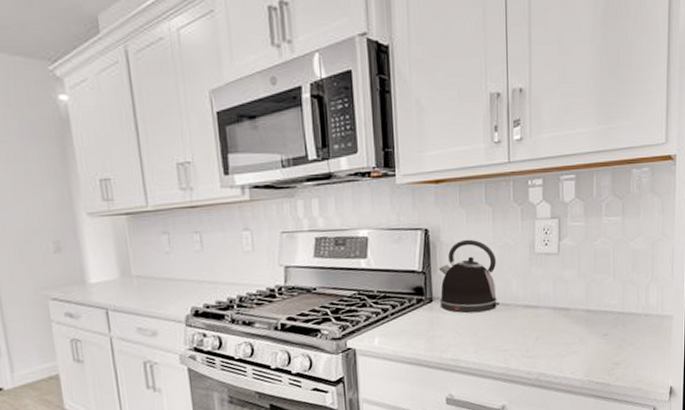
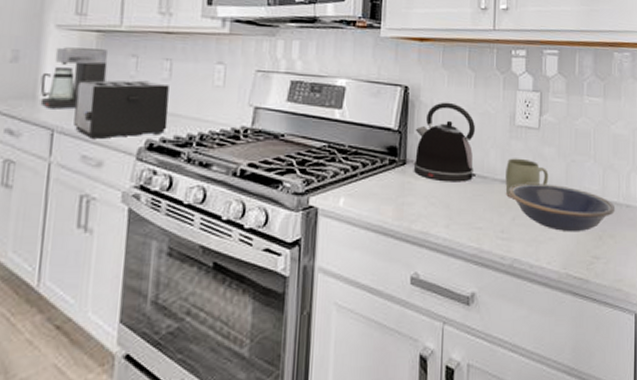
coffee maker: none [85,230,144,291] -> present [40,47,108,110]
toaster: none [118,254,208,312] -> present [74,80,169,139]
mug: none [528,283,569,321] -> present [505,158,549,198]
bowl: none [531,303,635,345] -> present [508,183,616,232]

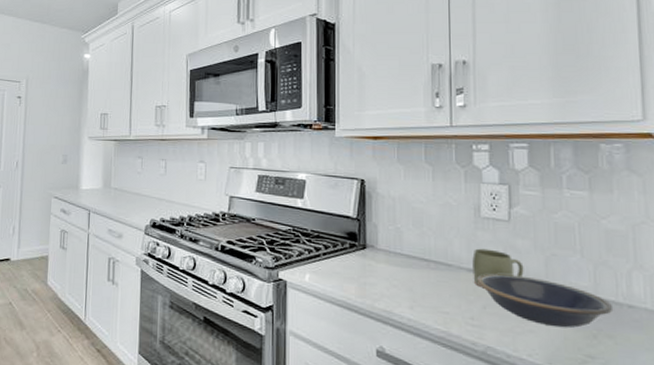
coffee maker: present [40,47,108,110] -> none [80,152,123,196]
toaster: present [74,80,169,139] -> none [102,175,166,218]
kettle: present [413,102,476,182] -> none [373,193,439,268]

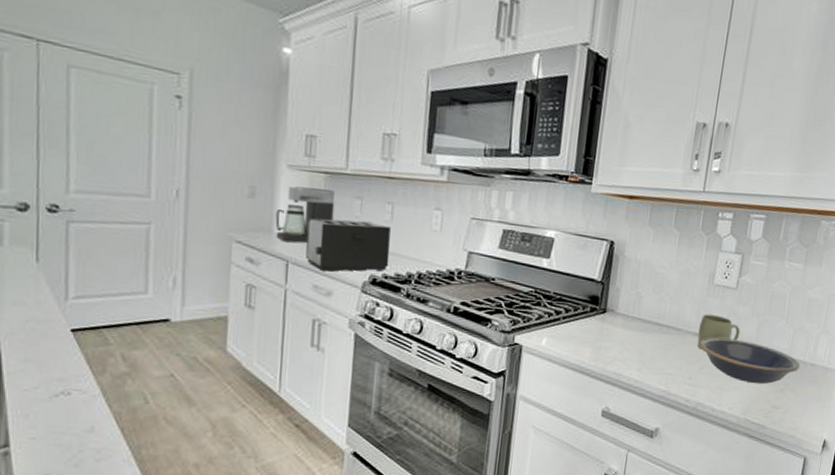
coffee maker: none [80,152,123,196] -> present [275,186,335,244]
toaster: none [102,175,166,218] -> present [306,218,391,272]

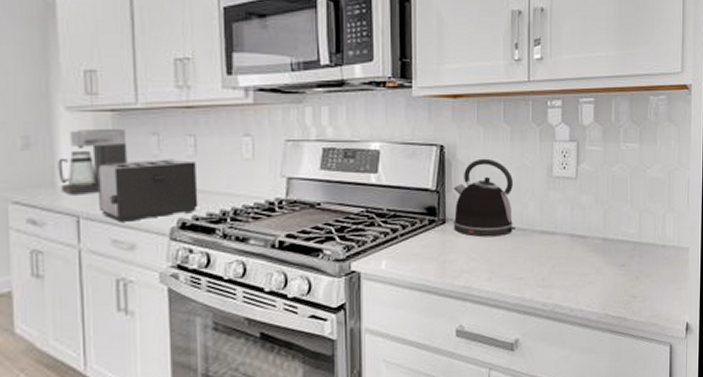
kettle: none [612,258,676,332] -> present [453,158,515,237]
mug: present [697,314,741,350] -> none [545,208,587,248]
bowl: present [699,337,801,384] -> none [547,231,652,276]

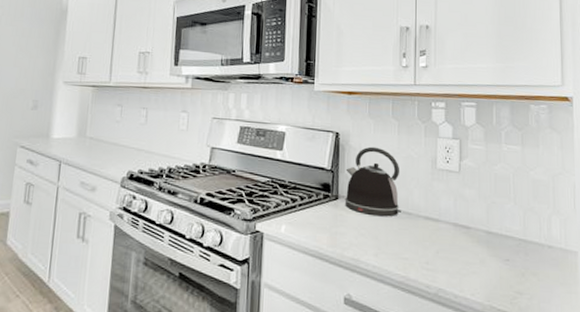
coffee maker: present [58,129,128,195] -> none [52,98,101,146]
toaster: present [96,159,198,222] -> none [75,124,145,169]

